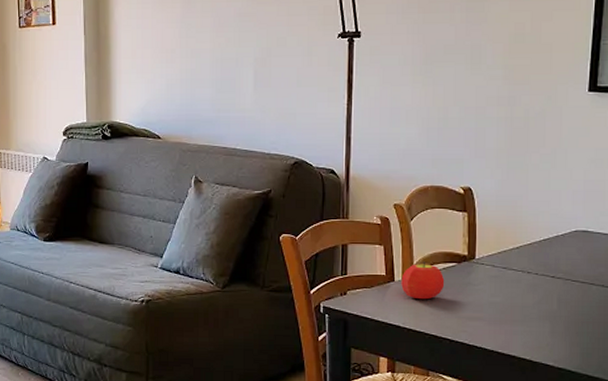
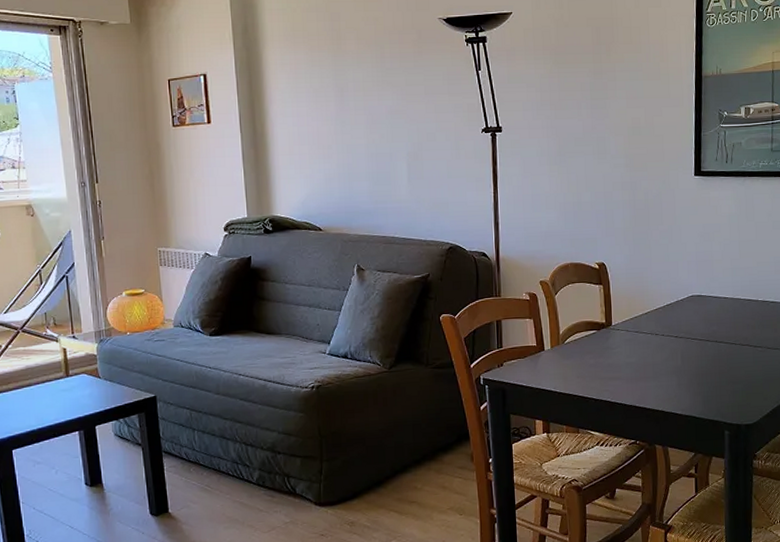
fruit: present [401,261,445,300] -> none [550,331,588,365]

